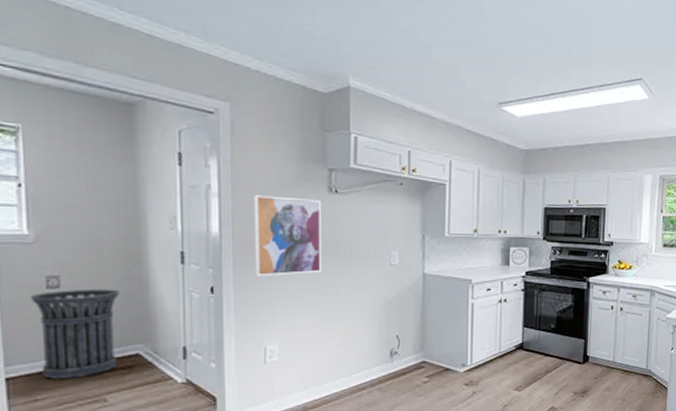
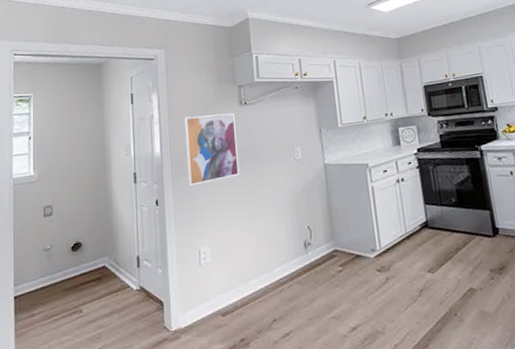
trash can: present [30,288,121,379] -> none [33,211,93,295]

